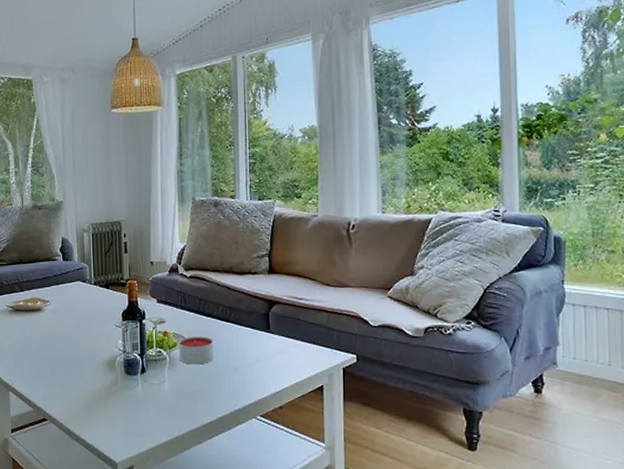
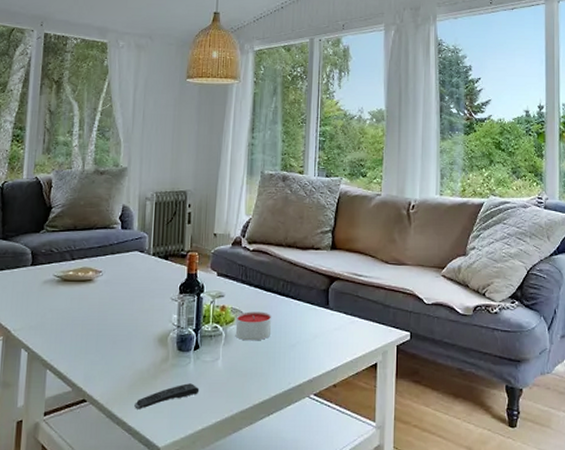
remote control: none [90,404,149,428] -> present [134,383,200,409]

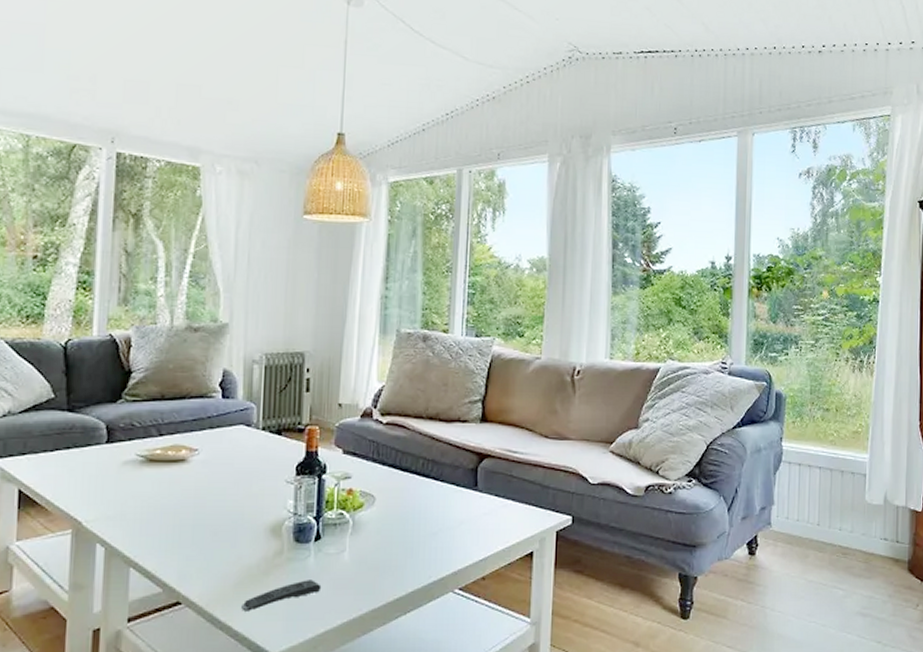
candle: present [235,311,272,341] -> none [365,495,410,529]

